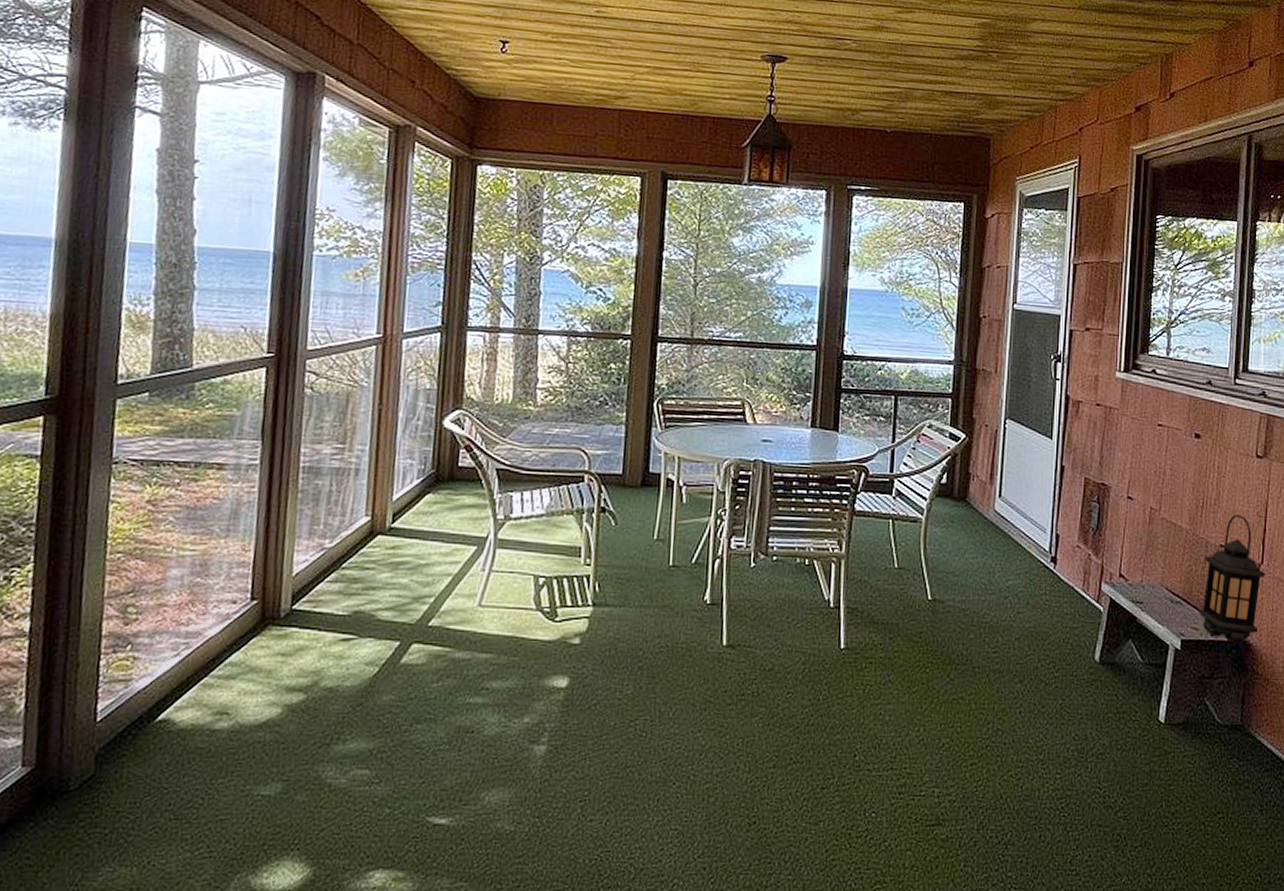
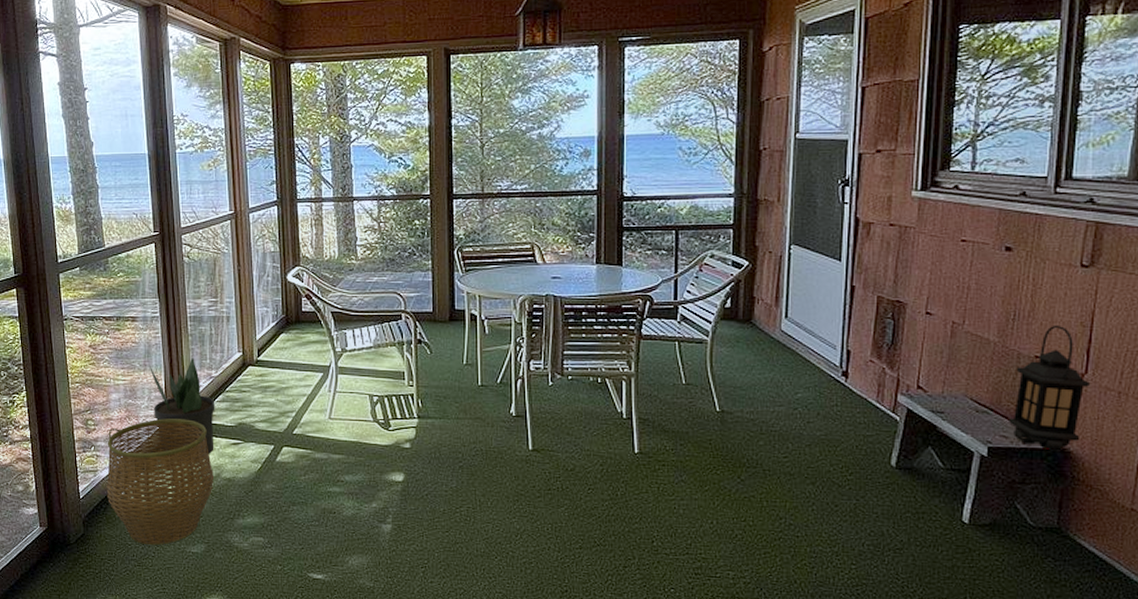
basket: none [140,604,310,788] -> present [106,418,215,546]
planter: none [231,522,324,664] -> present [150,358,215,461]

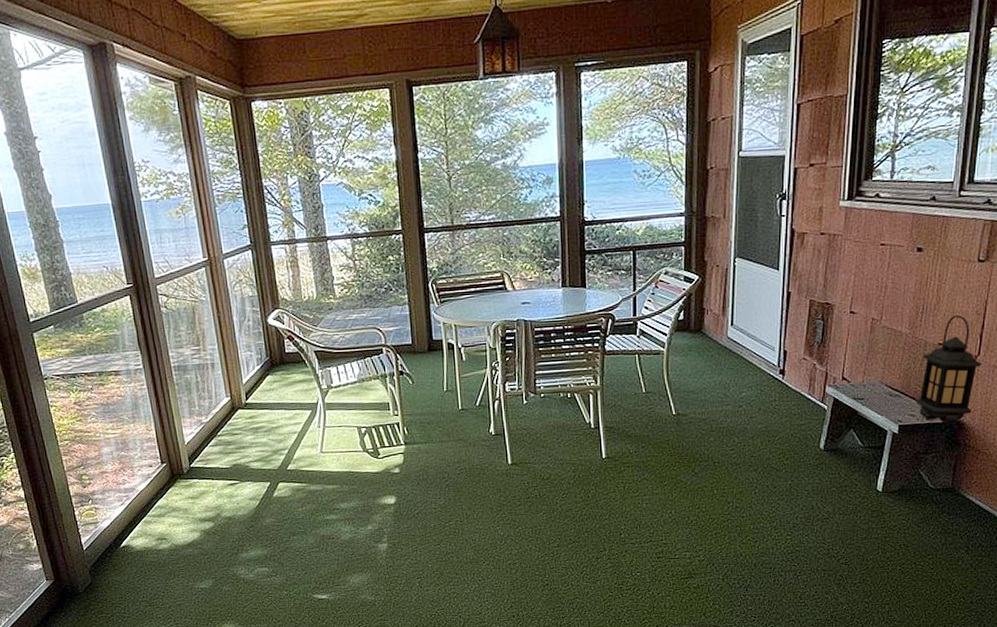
basket: present [106,418,215,546] -> none [104,465,215,587]
planter: present [150,358,215,461] -> none [139,406,212,505]

